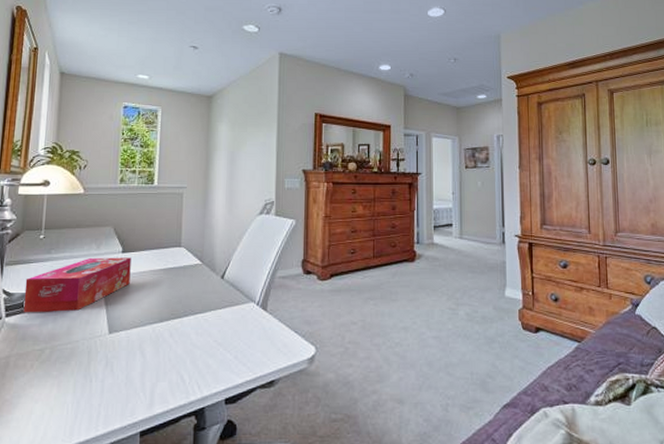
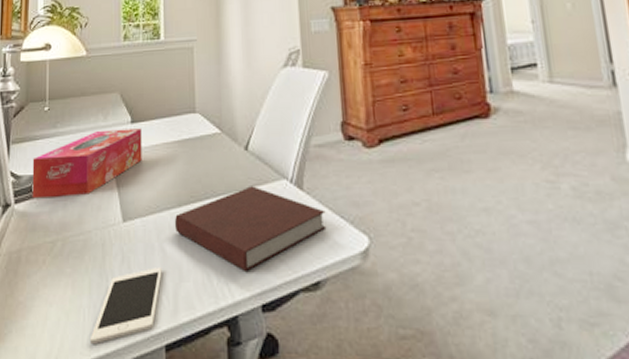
cell phone: none [72,371,142,433] -> present [91,268,162,345]
notebook: none [156,307,283,373] -> present [175,186,327,271]

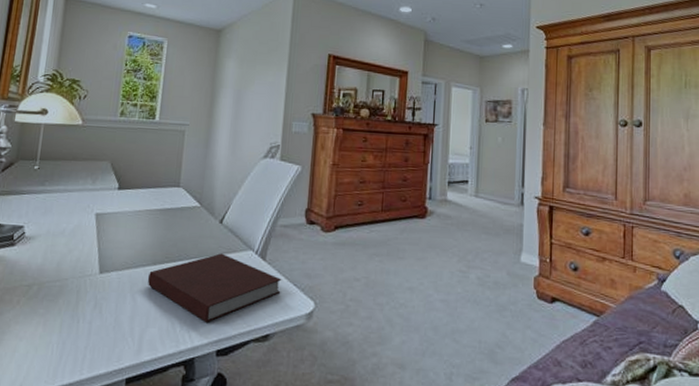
tissue box: present [32,128,142,199] -> none [13,192,127,247]
cell phone: present [91,268,162,345] -> none [56,314,131,376]

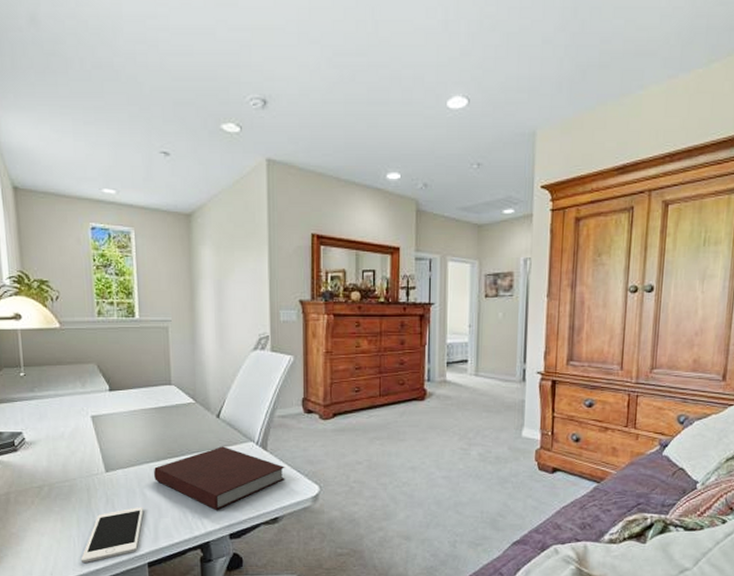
cell phone: none [56,314,131,376] -> present [81,507,144,564]

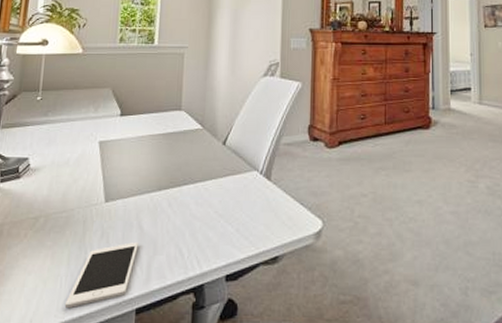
notebook: present [154,446,285,510] -> none [154,175,288,247]

